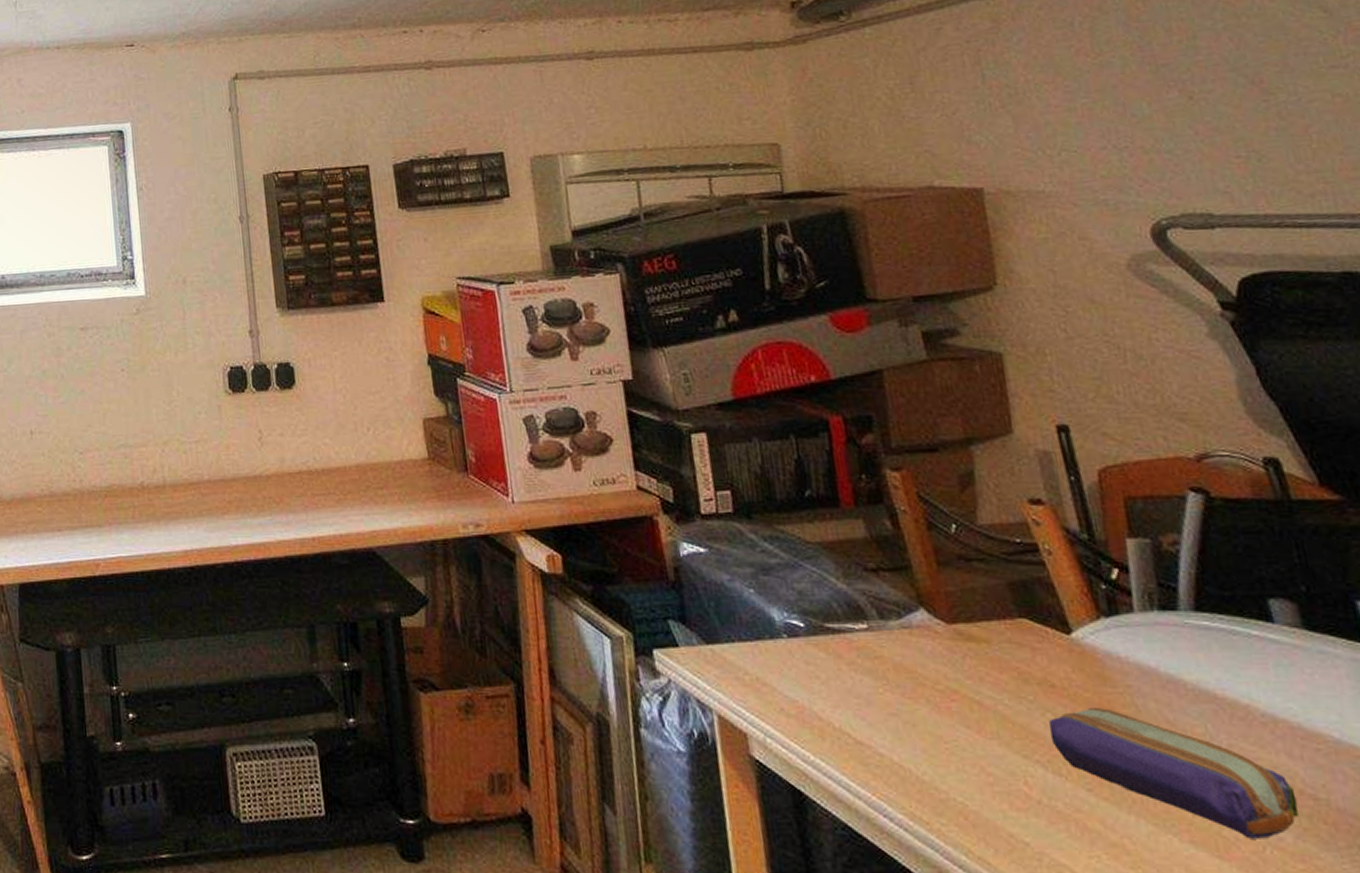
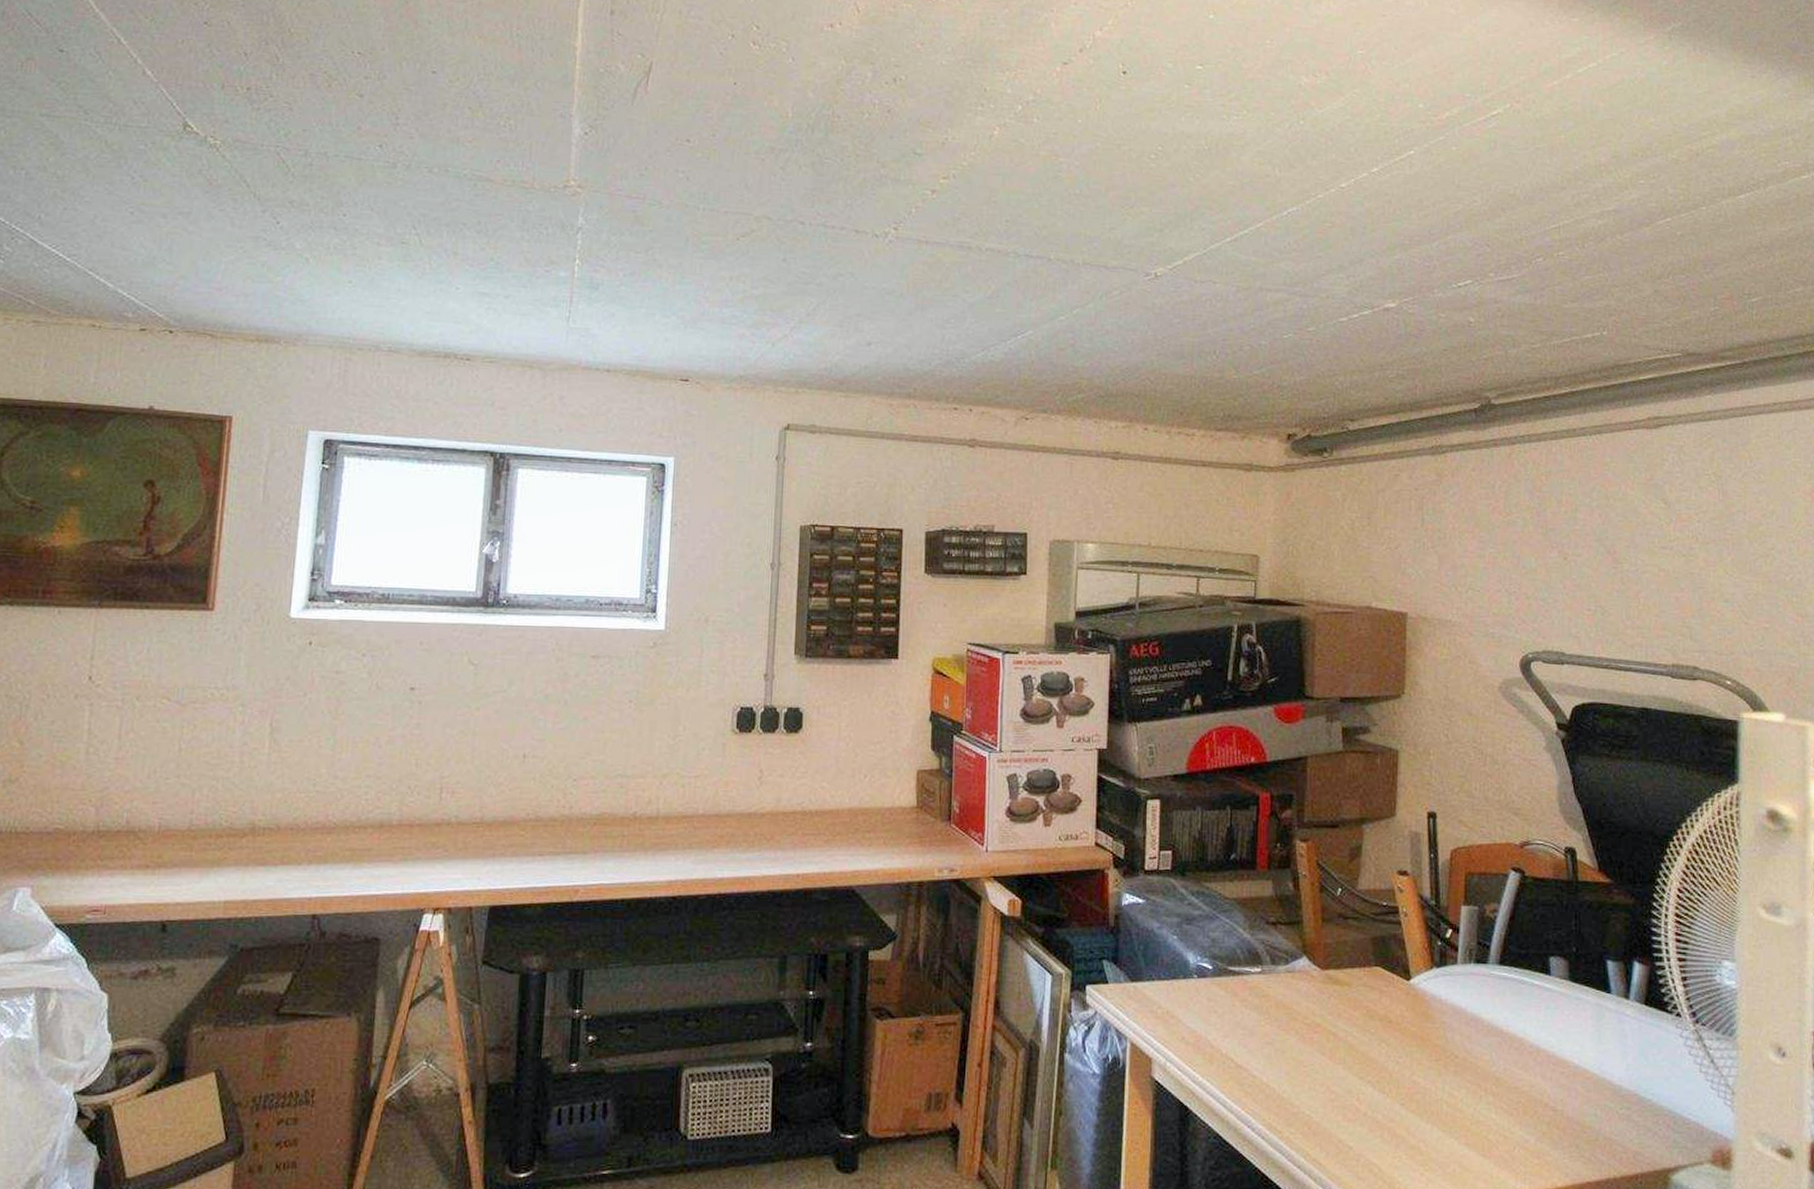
pencil case: present [1048,707,1300,839] -> none [1382,1038,1542,1141]

